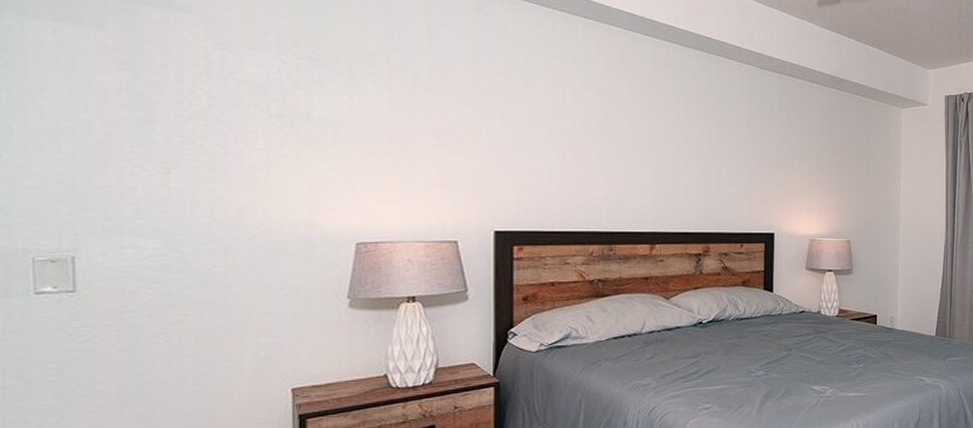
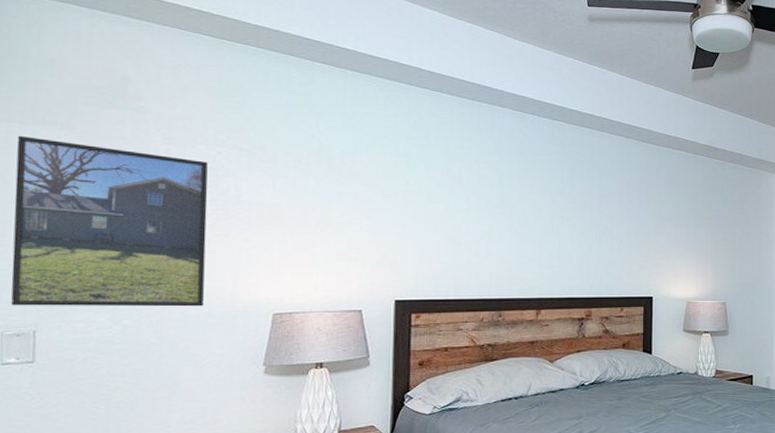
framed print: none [36,32,276,234] -> present [11,135,208,307]

